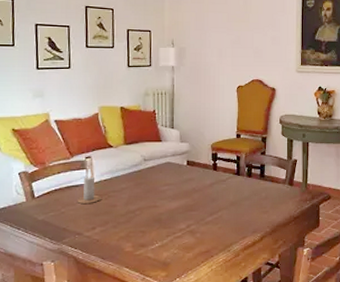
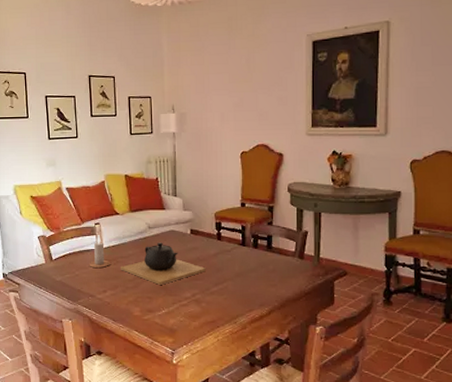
teapot: none [112,175,201,218] -> present [121,242,206,285]

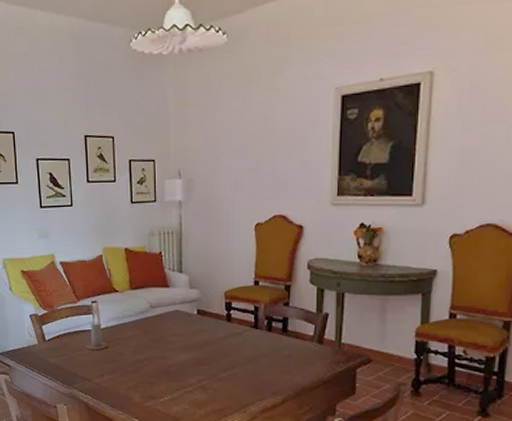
teapot: present [121,242,206,285] -> none [120,323,213,370]

